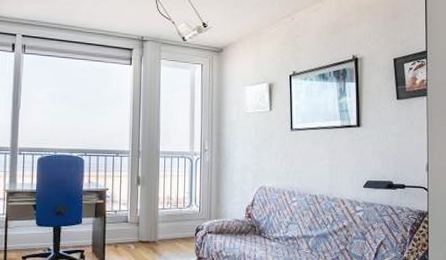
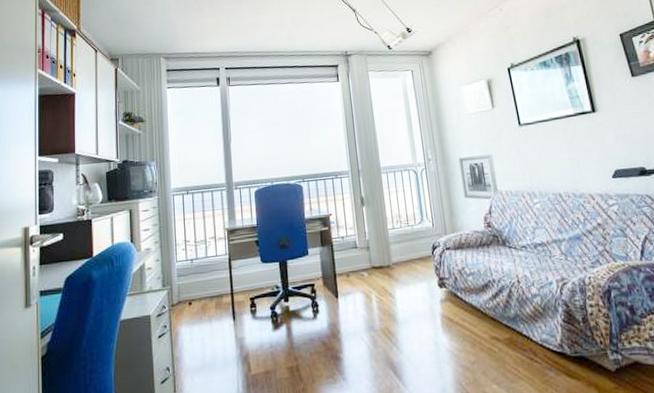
wall art: none [231,152,263,194] -> present [458,154,498,201]

